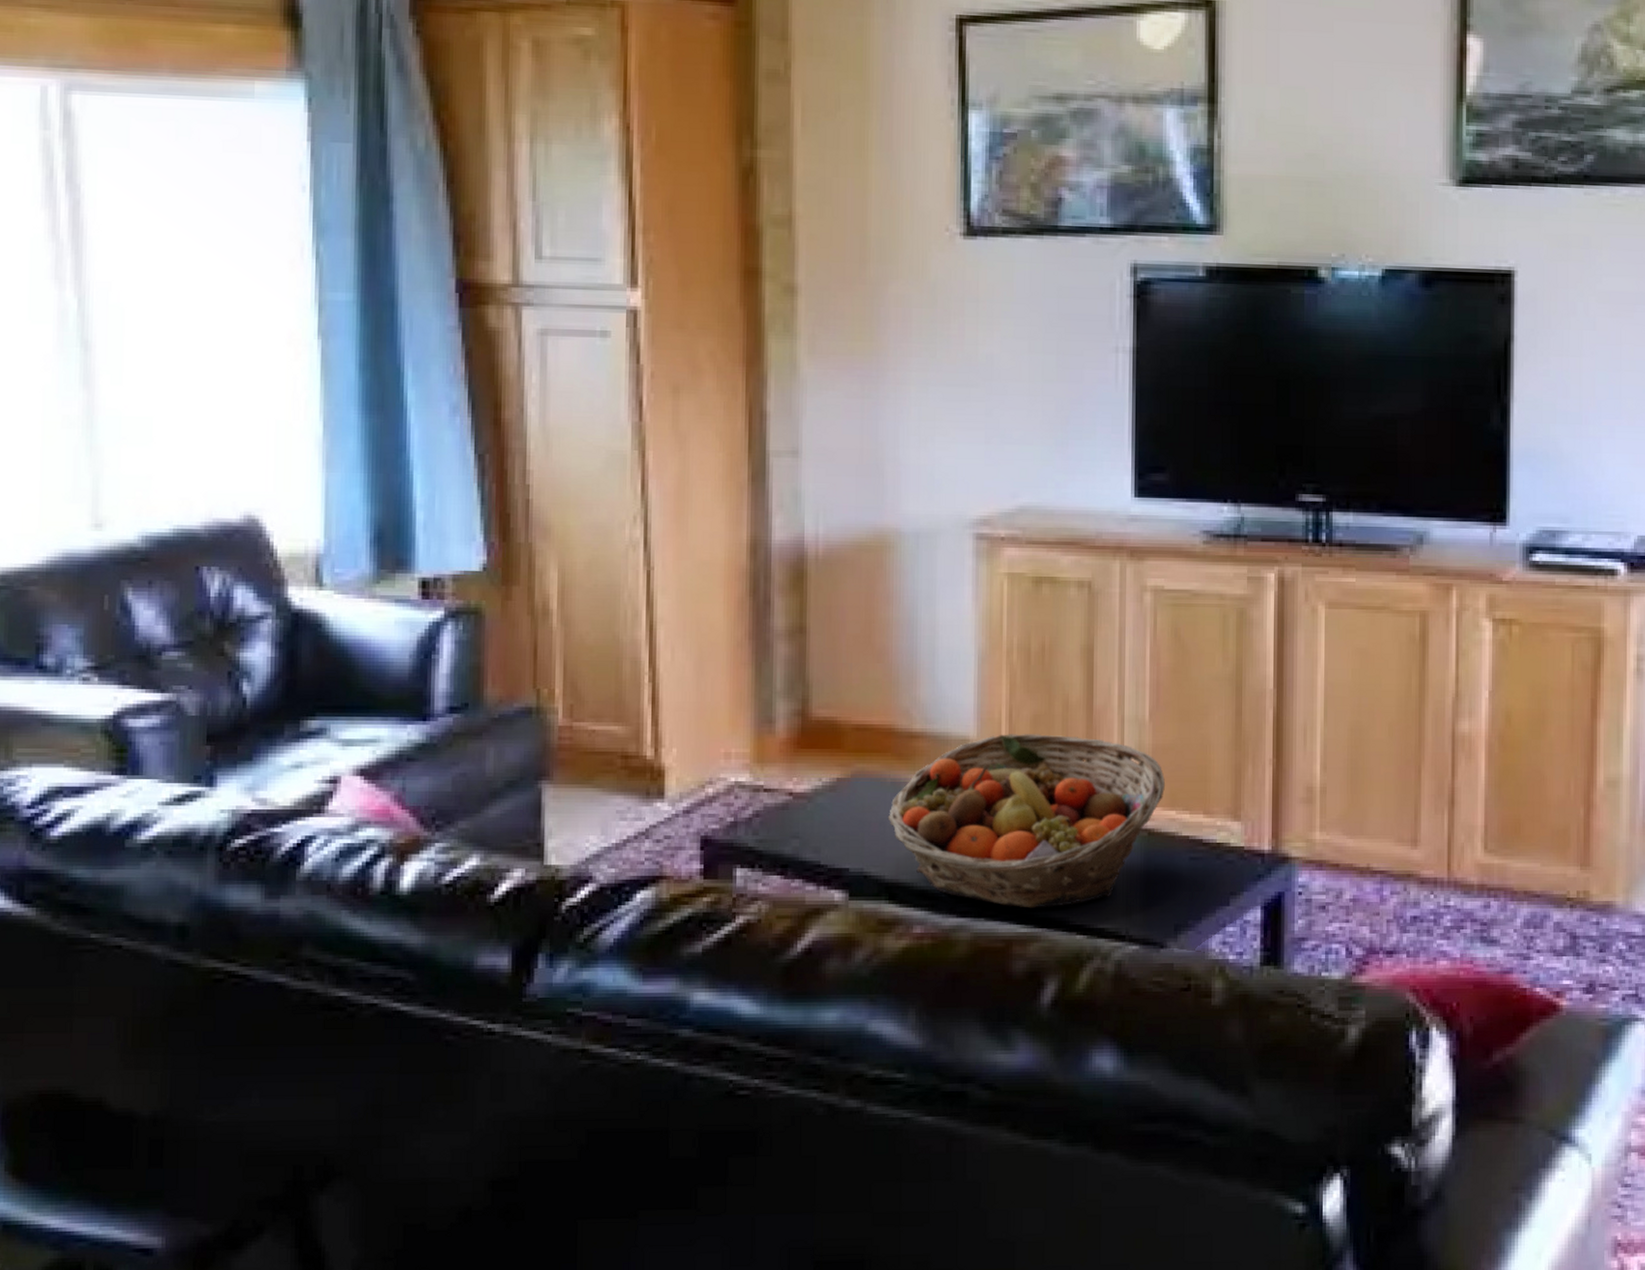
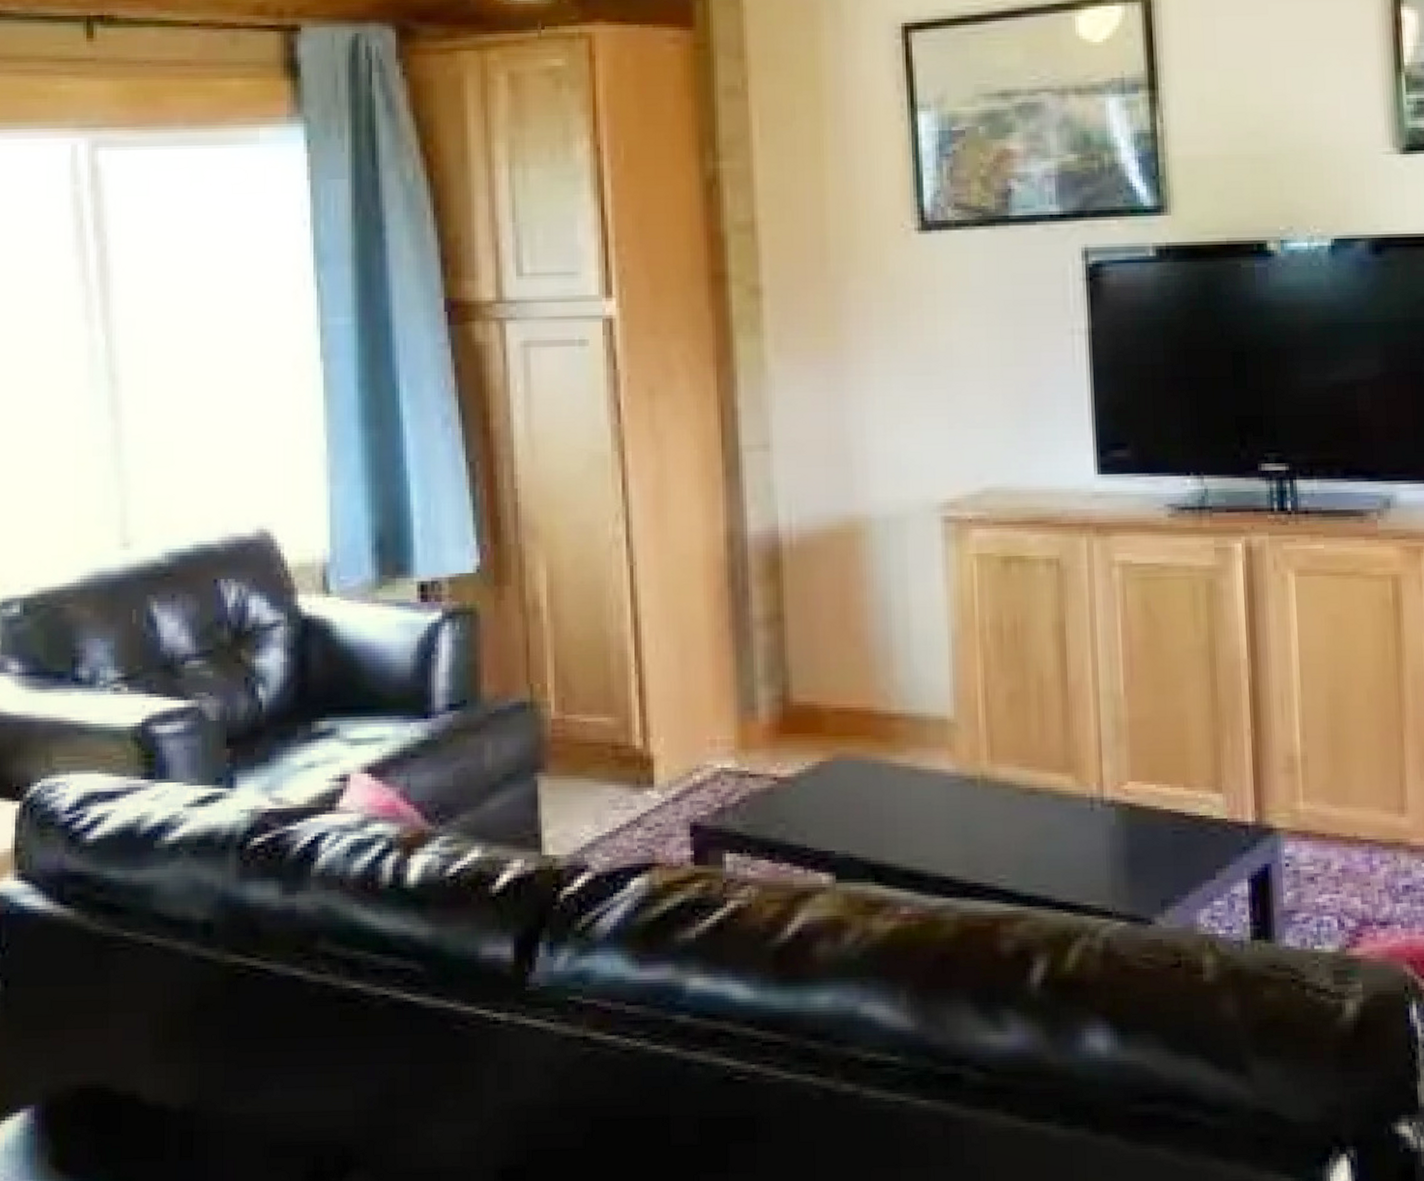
fruit basket: present [887,734,1165,908] -> none [870,712,1144,887]

